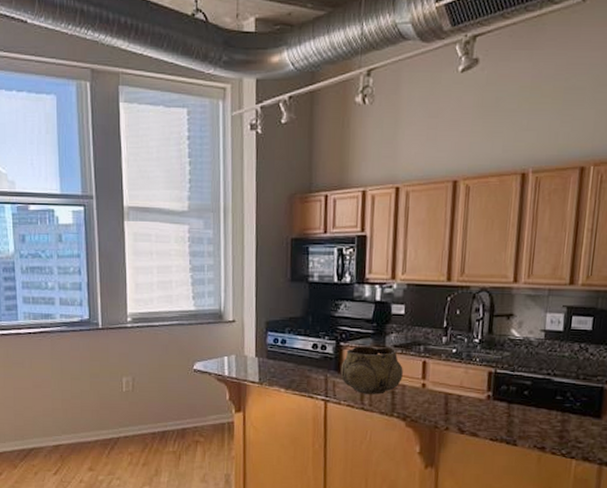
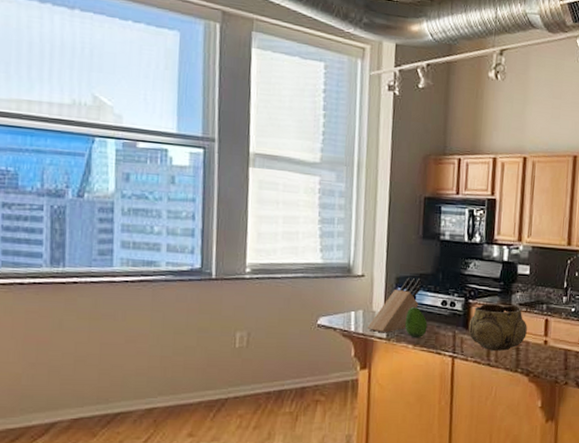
knife block: none [240,321,292,377] -> present [367,277,422,333]
fruit: none [276,351,299,382] -> present [405,307,428,339]

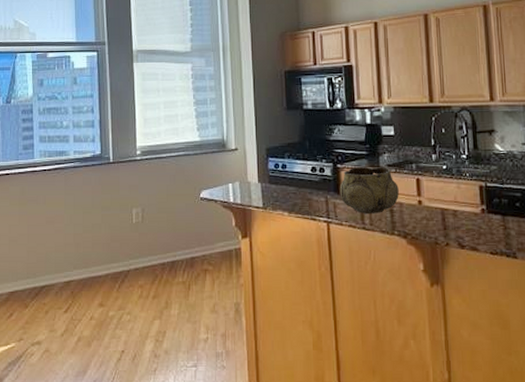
knife block: present [367,277,422,333] -> none [244,147,291,202]
fruit: present [405,307,428,339] -> none [278,176,300,206]

